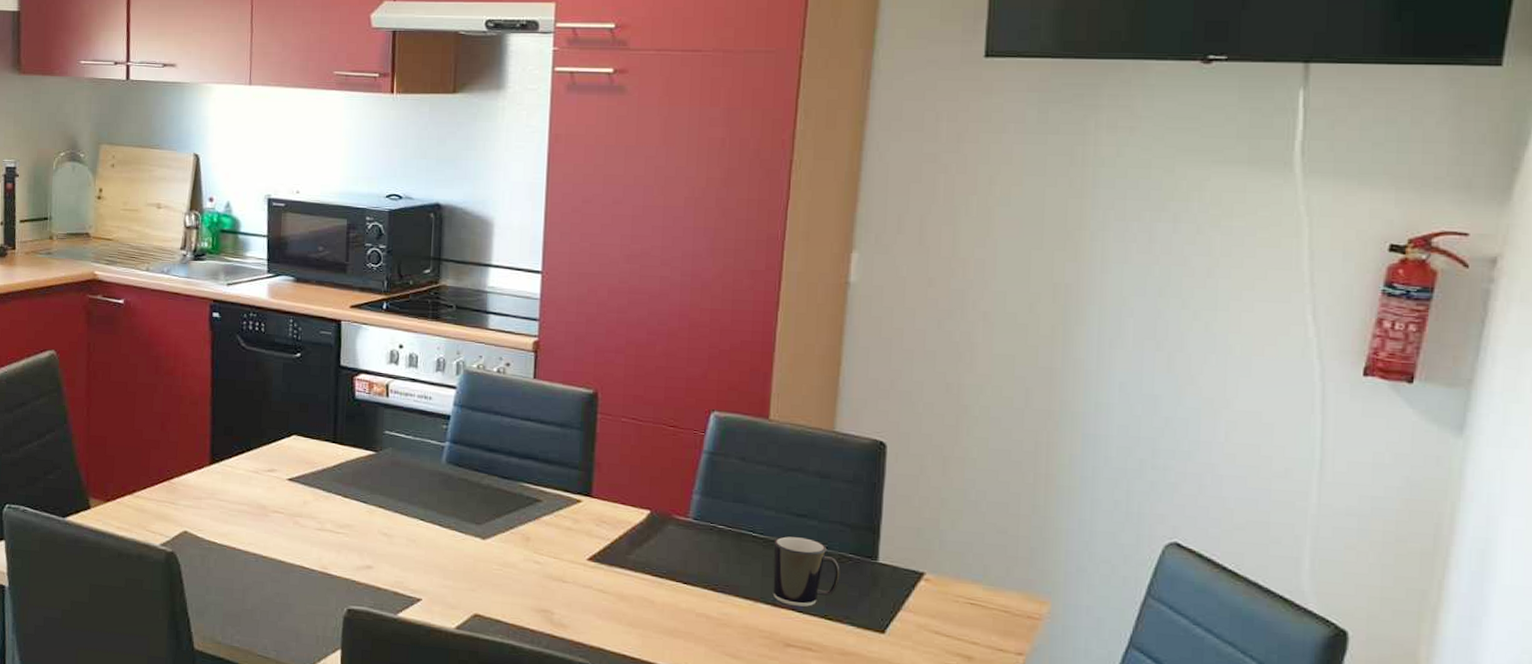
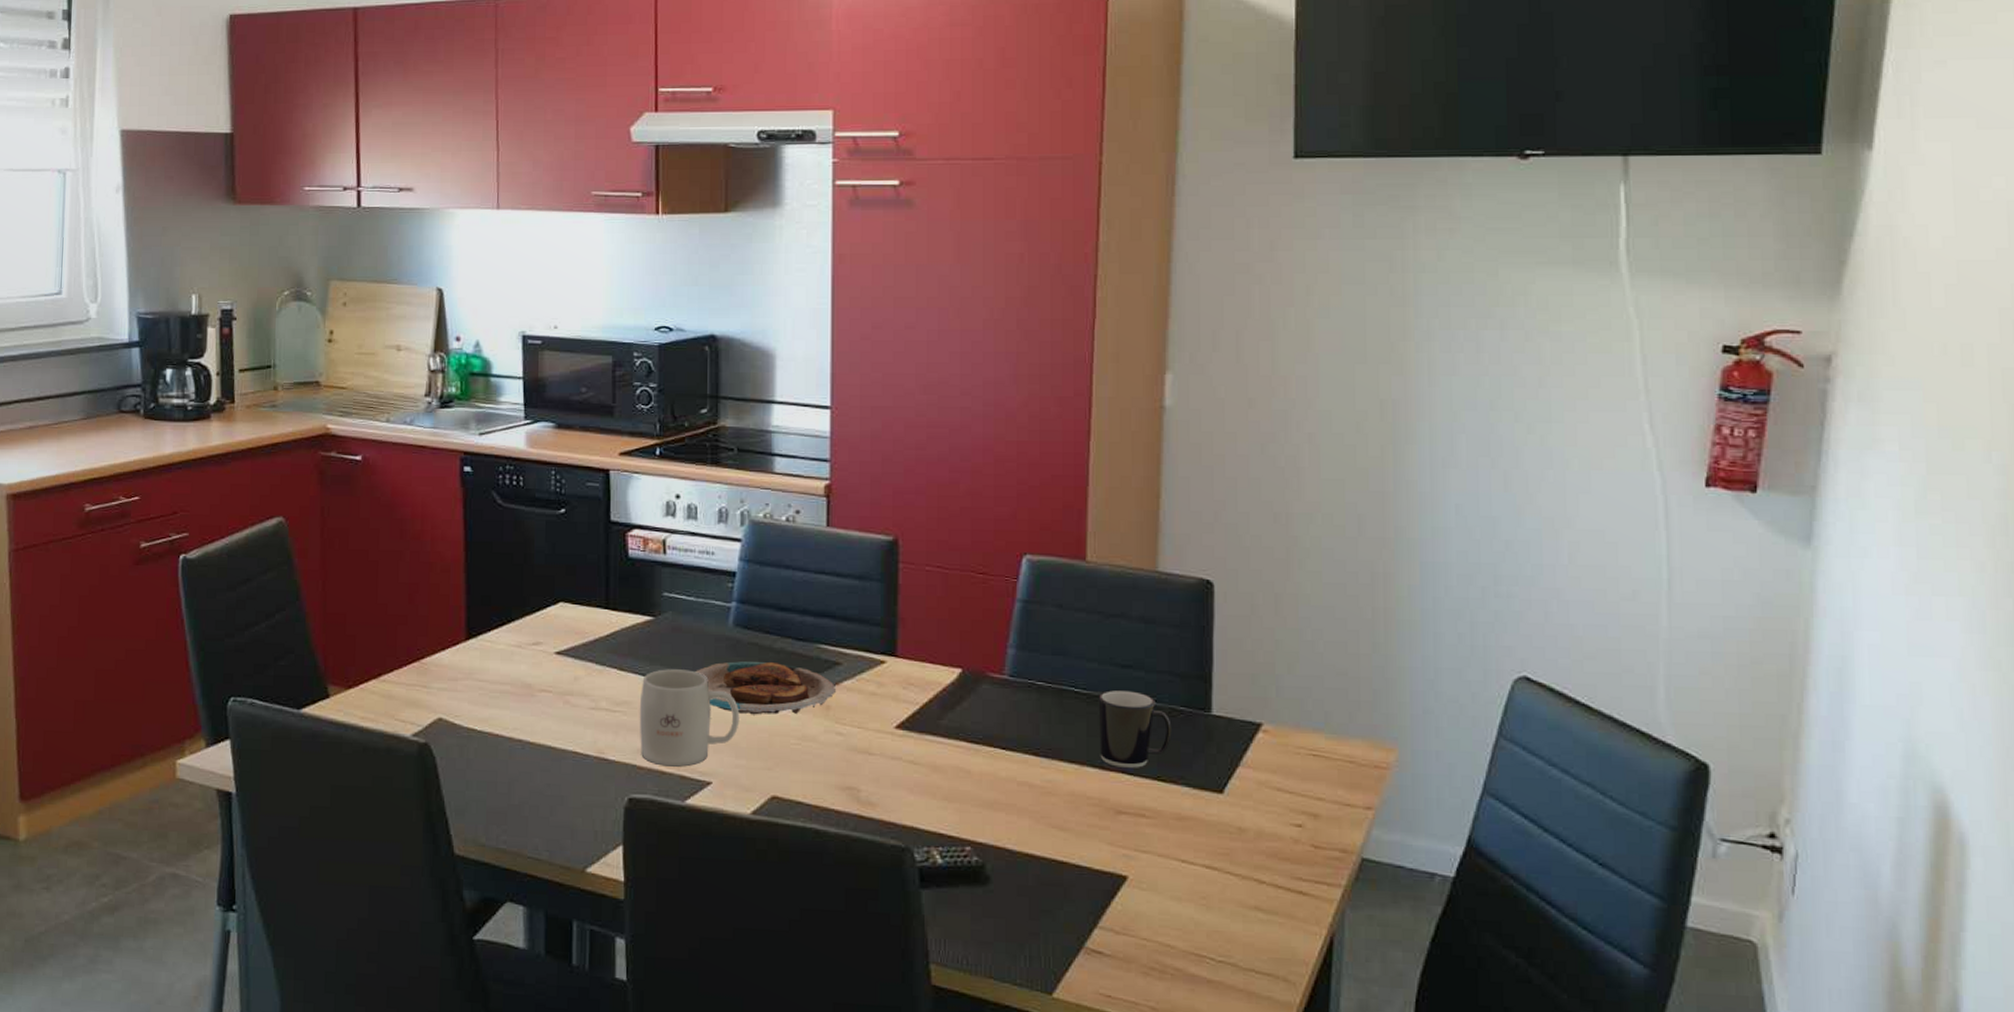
mug: none [359,498,449,585] -> present [639,669,740,767]
plate: none [410,494,535,543] -> present [695,661,835,715]

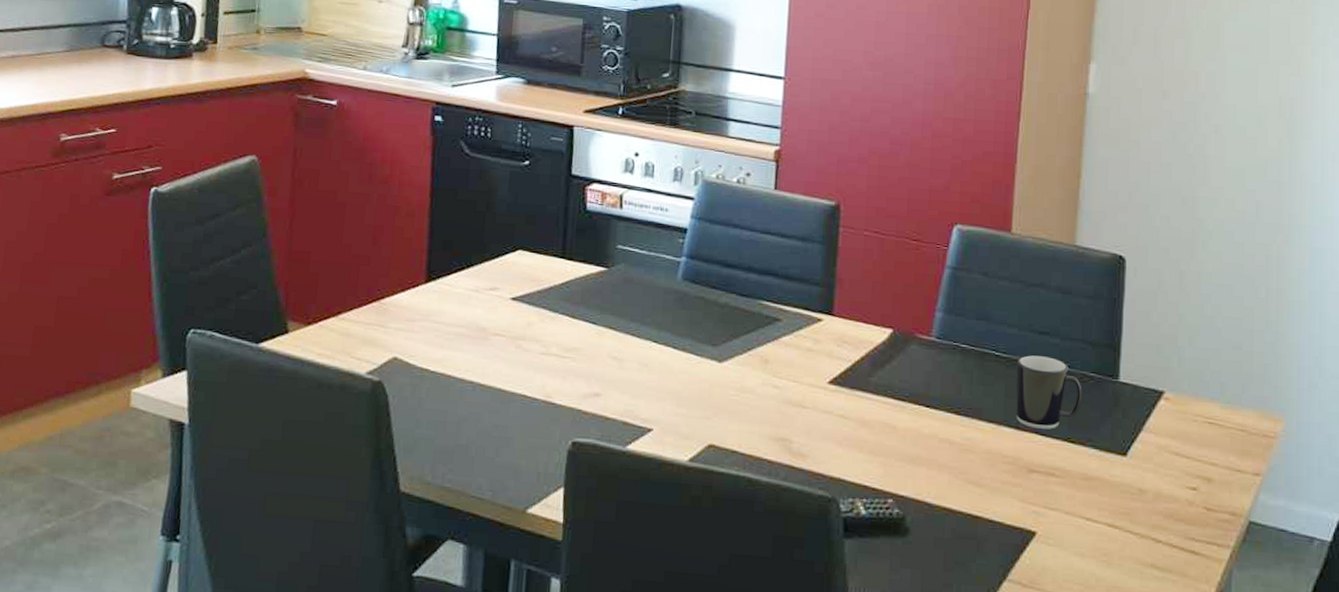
mug: present [639,669,740,767] -> none [586,318,683,413]
plate: present [695,661,835,715] -> none [643,314,774,366]

